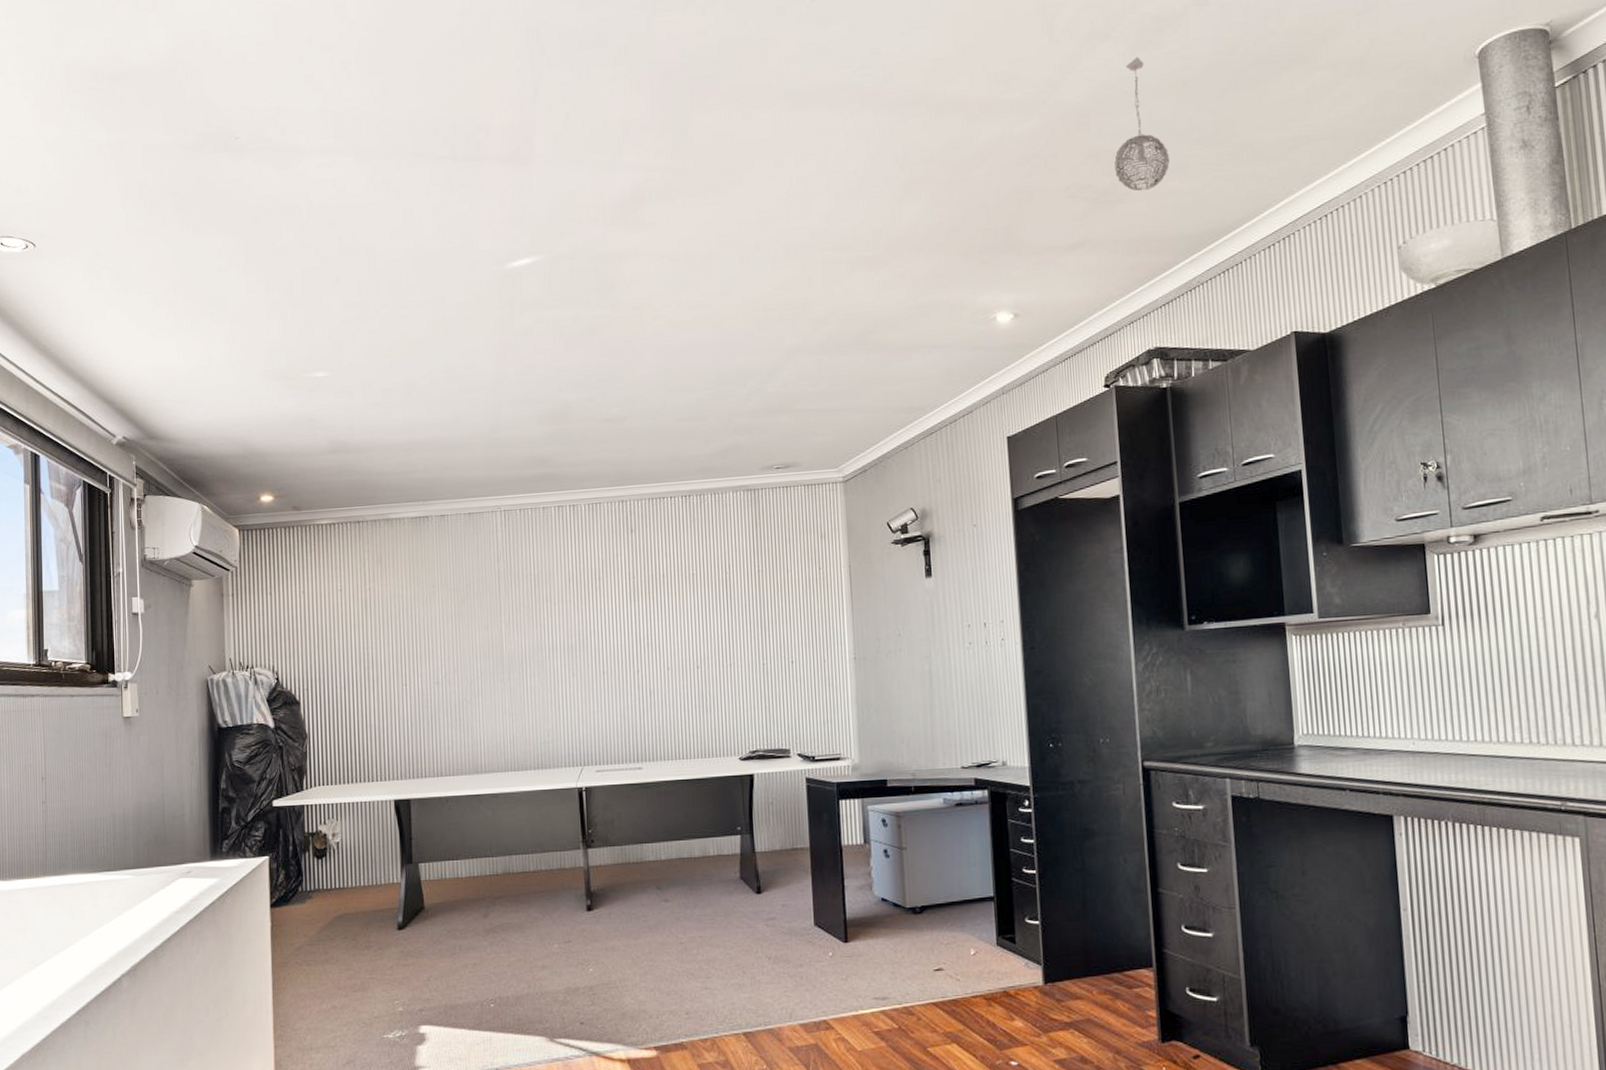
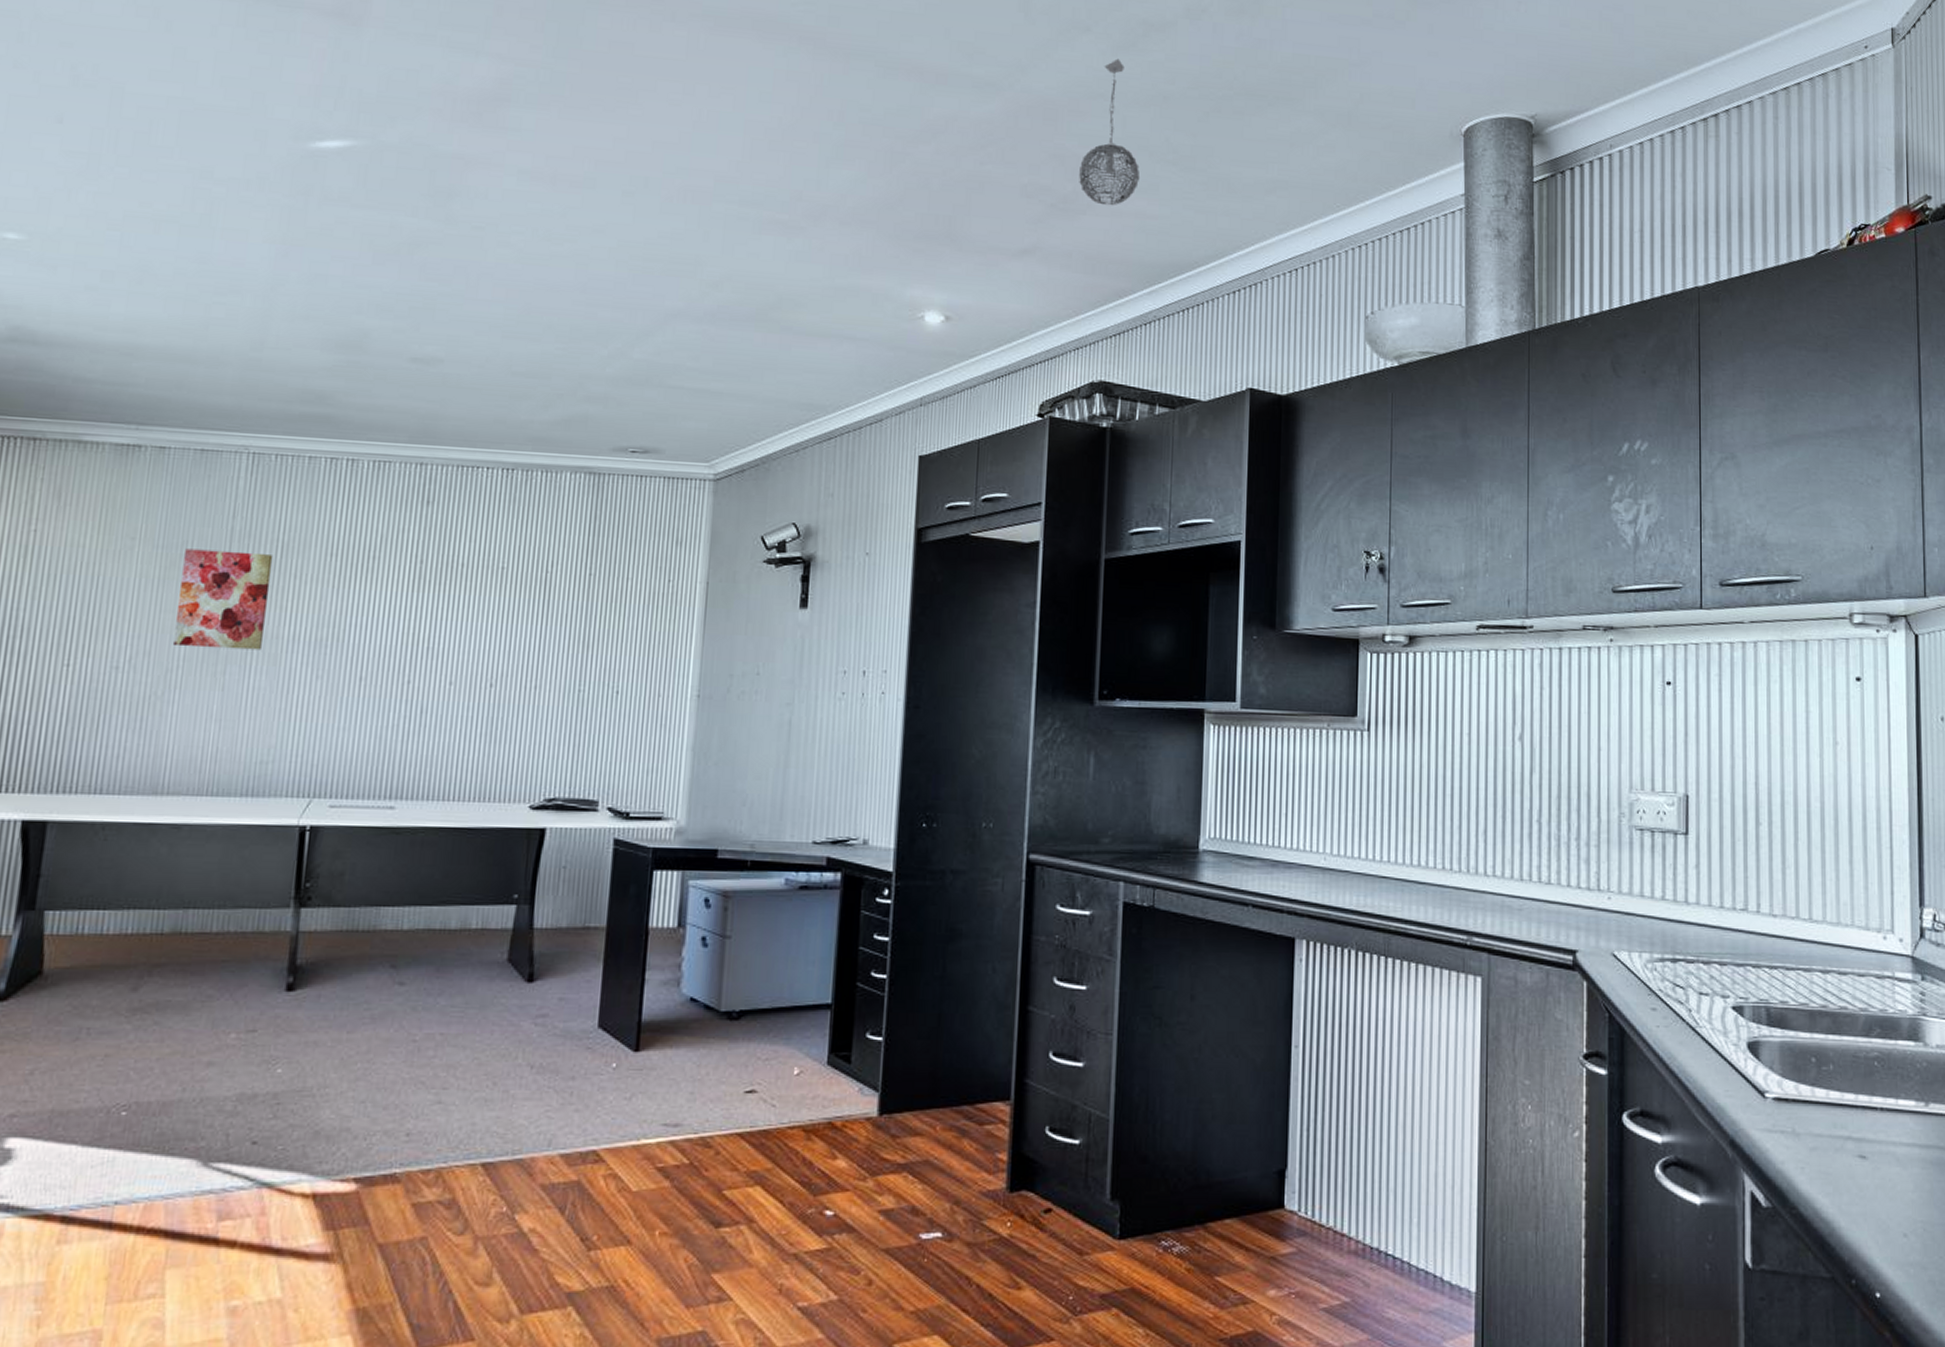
wall art: none [469,586,532,662] -> present [172,548,274,651]

